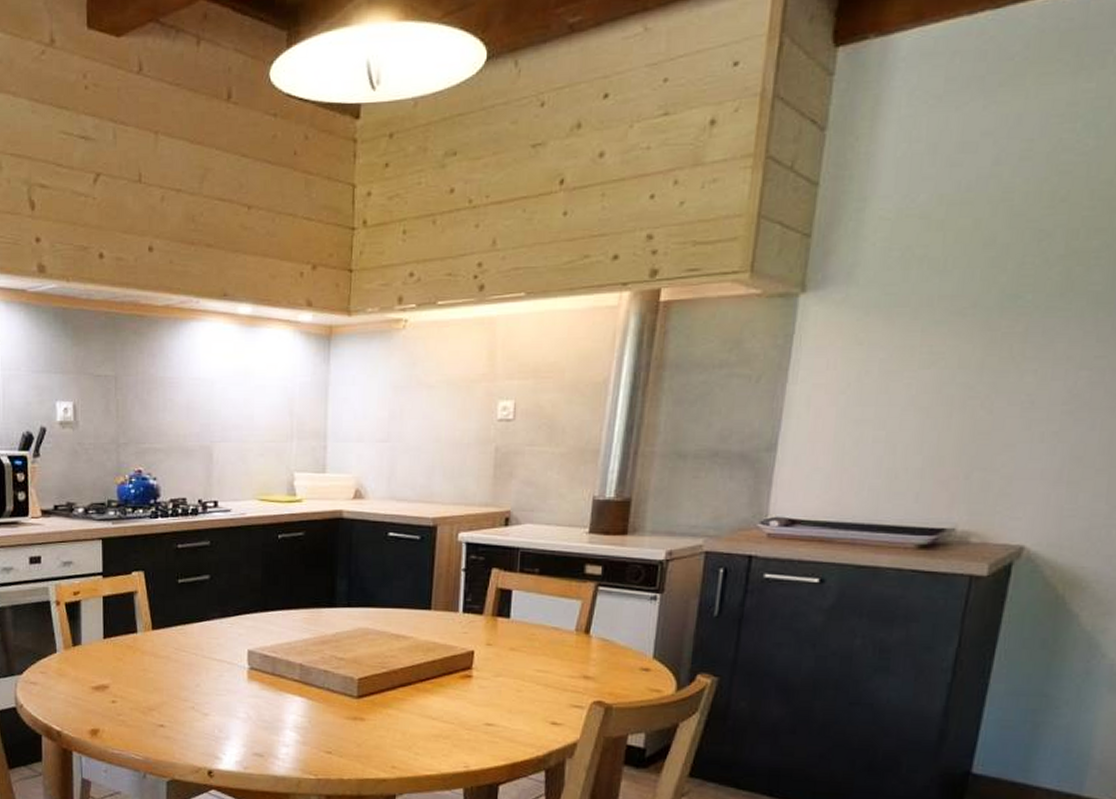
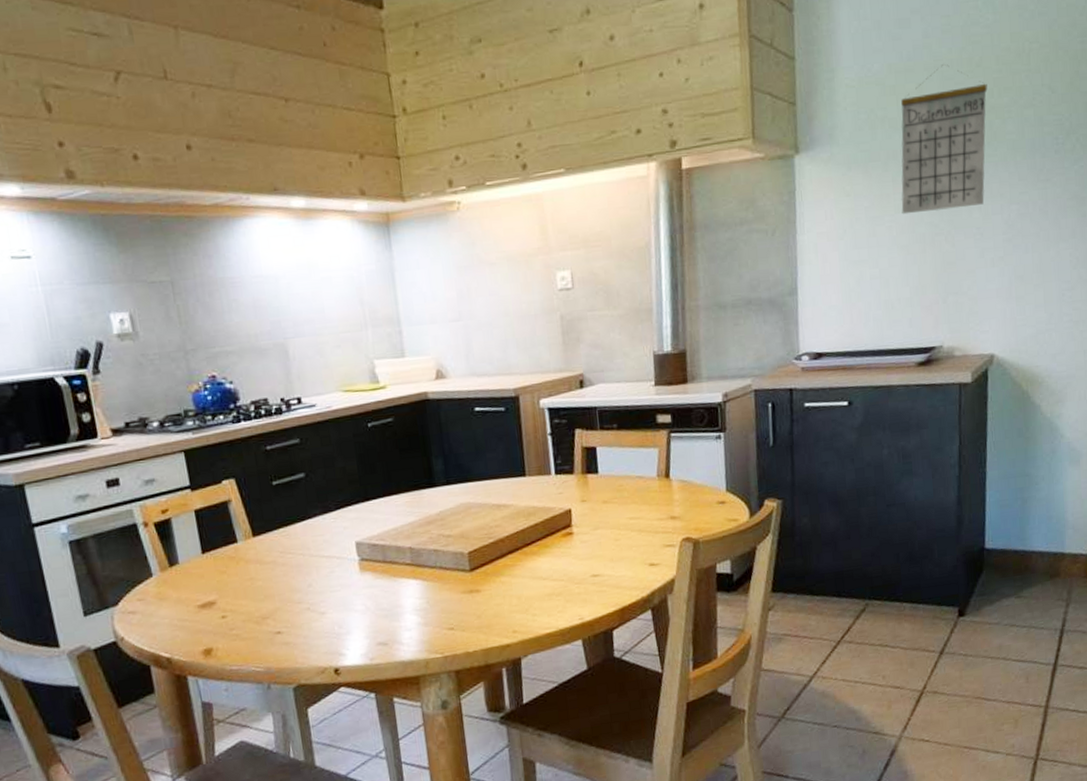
calendar: none [927,197,1072,371] -> present [901,64,988,215]

